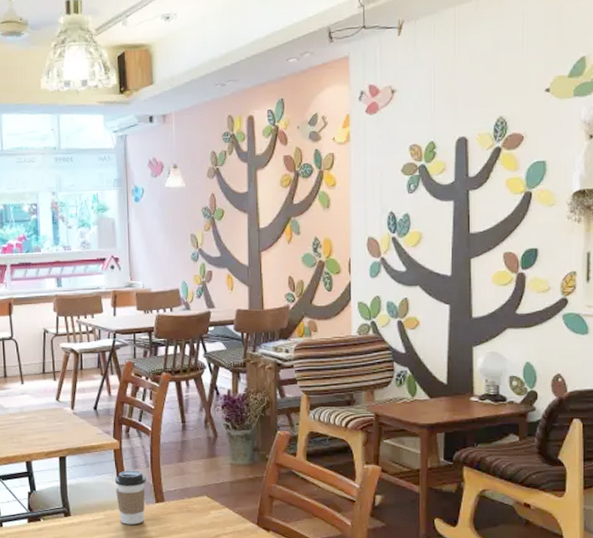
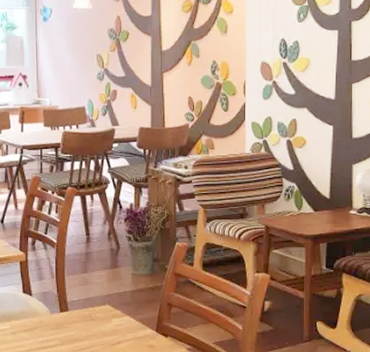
coffee cup: present [114,470,146,525] -> none [20,281,51,334]

